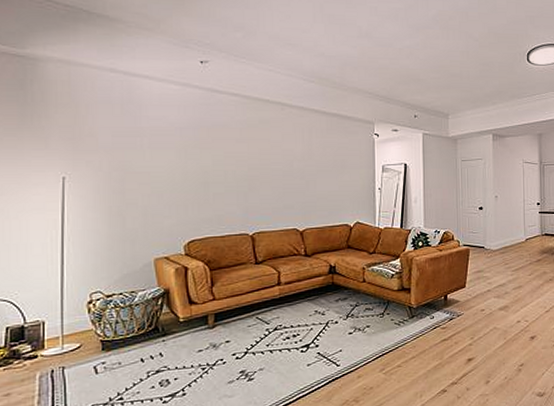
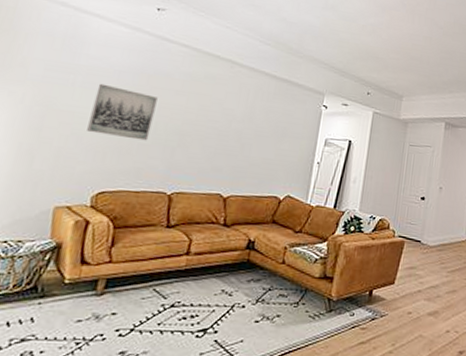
wall art: none [164,142,221,190] -> present [87,83,158,141]

